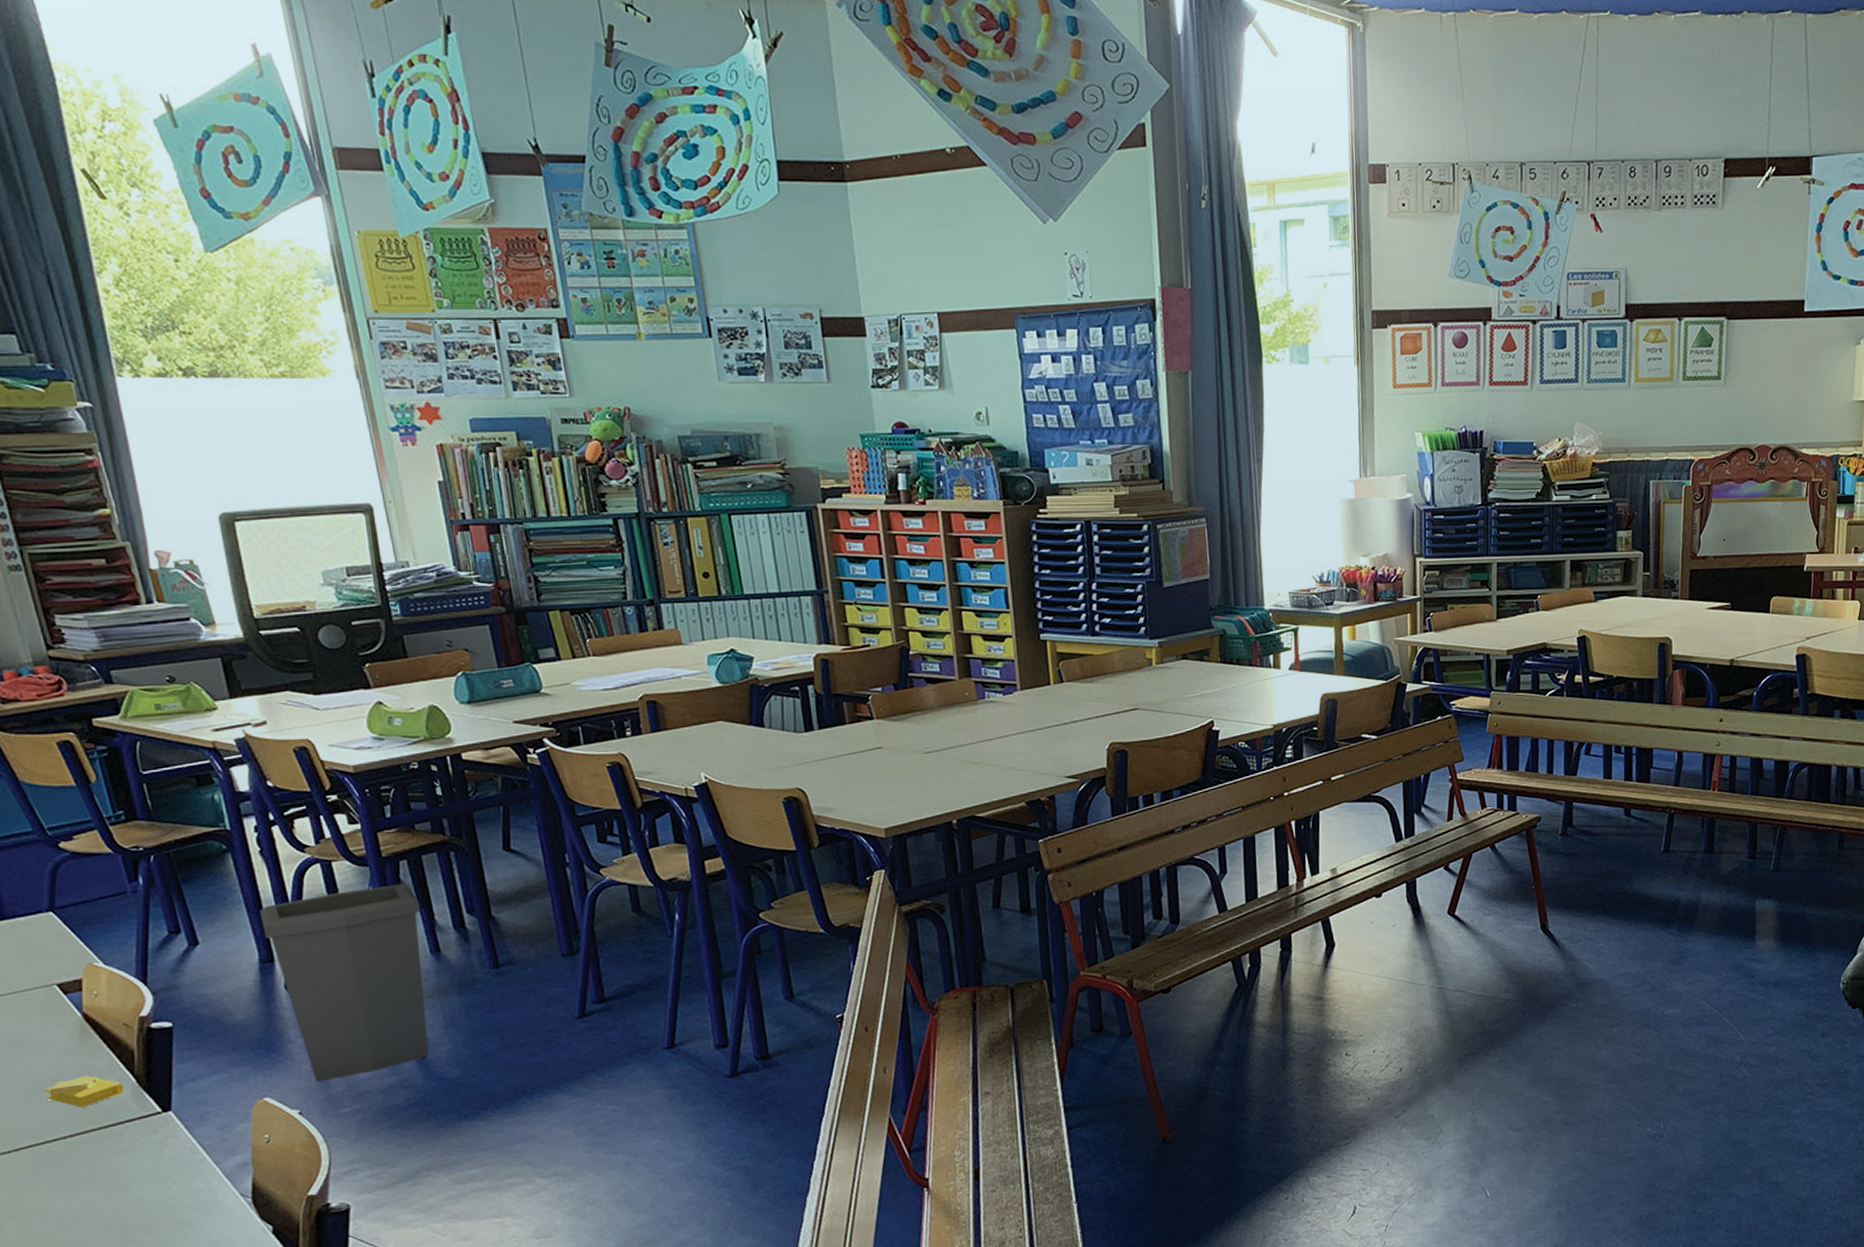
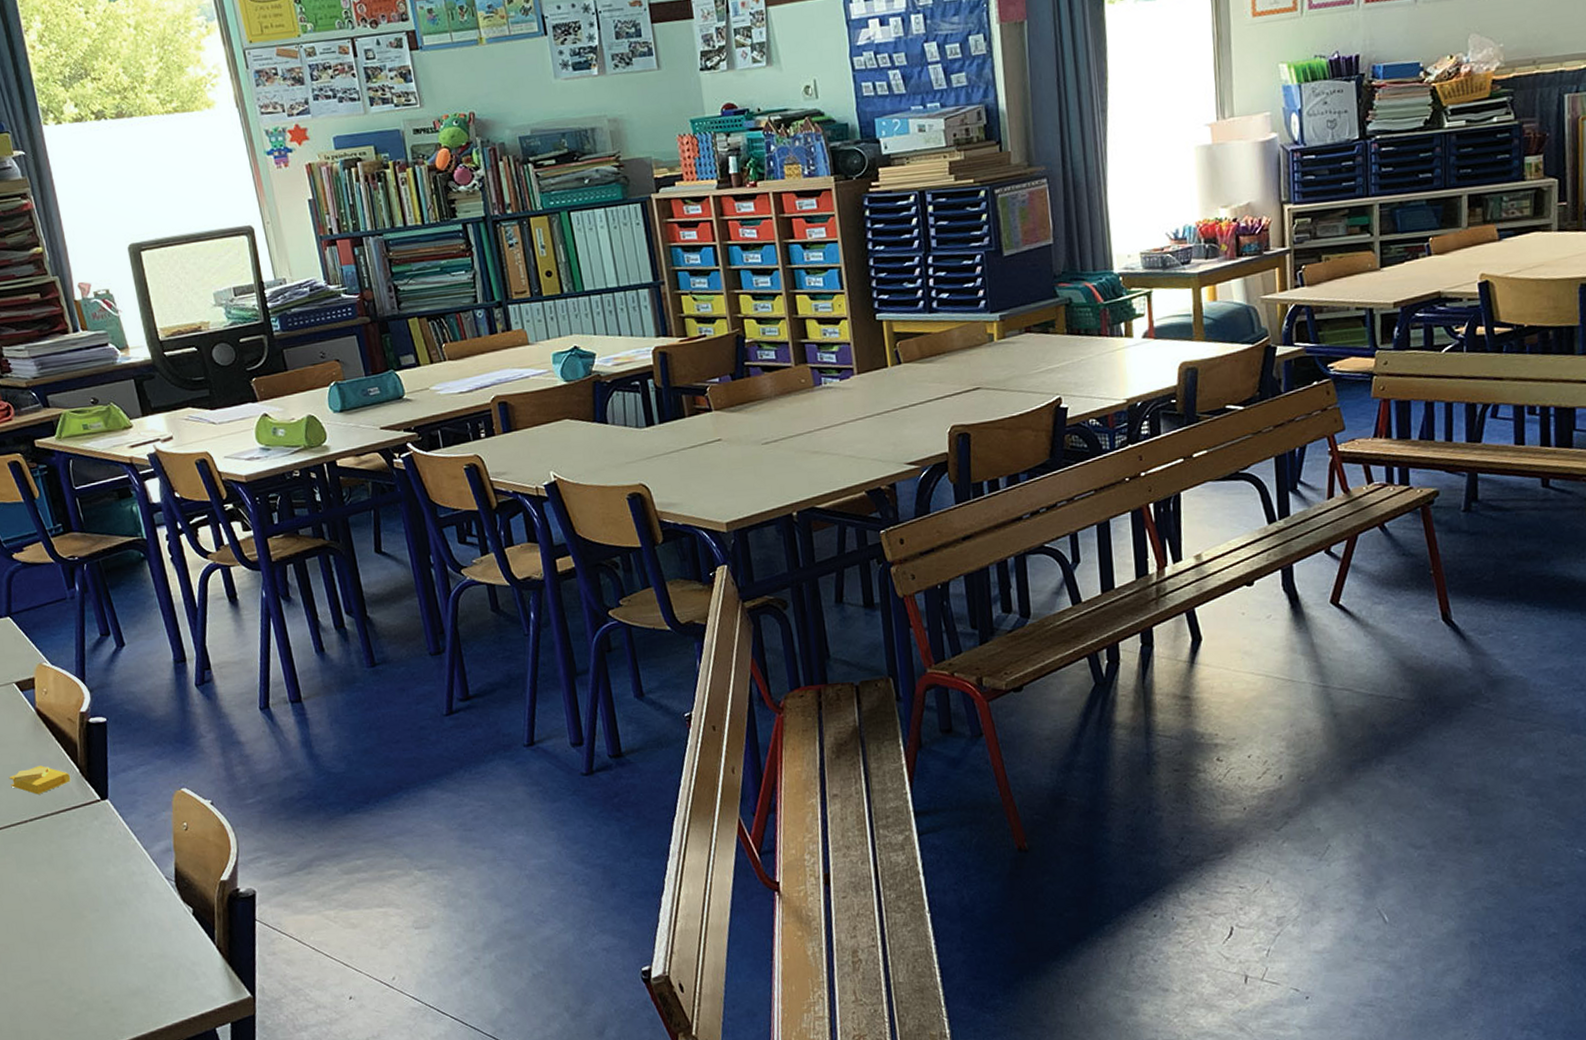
trash bin: present [260,884,429,1082] -> none [173,587,317,774]

